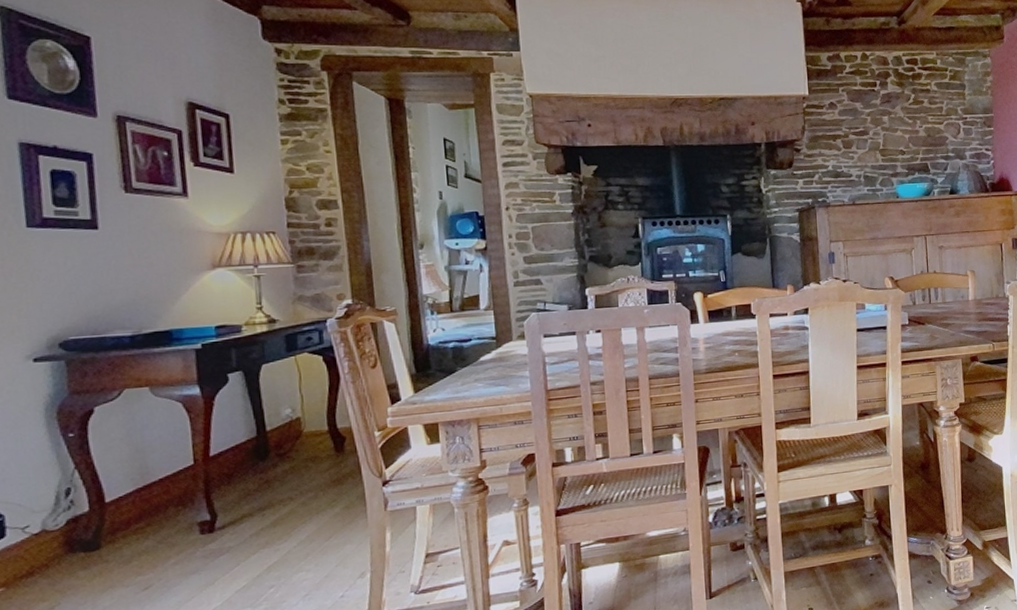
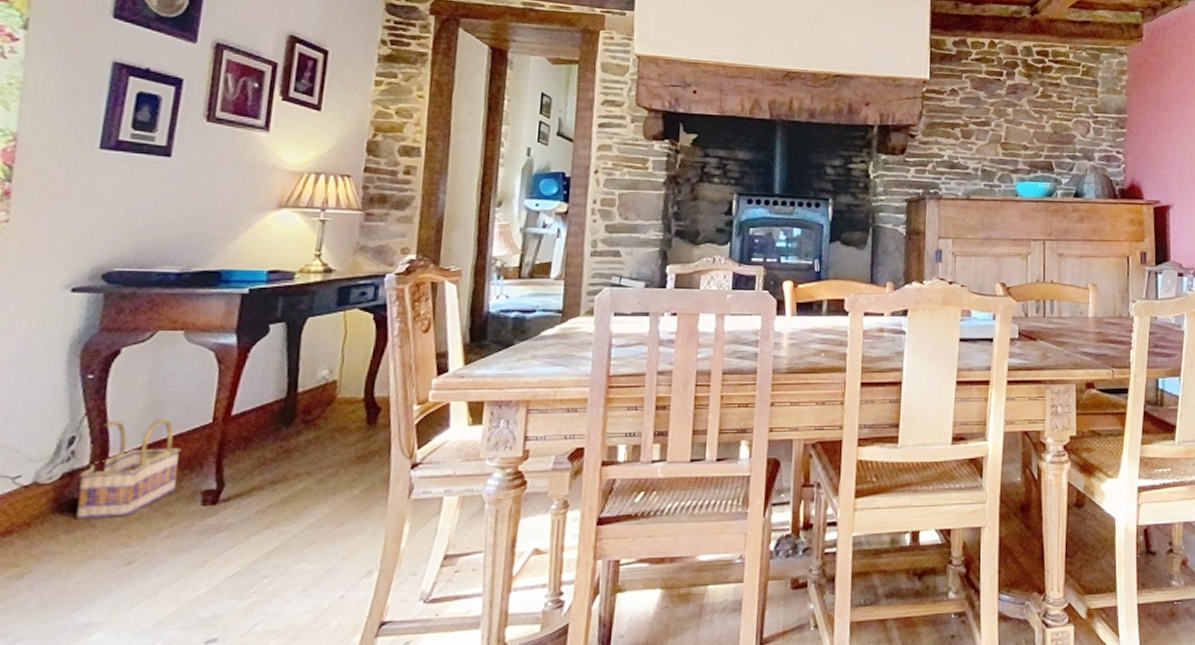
basket: none [82,464,174,557] -> present [76,418,181,520]

